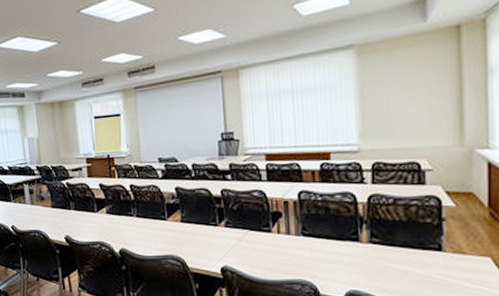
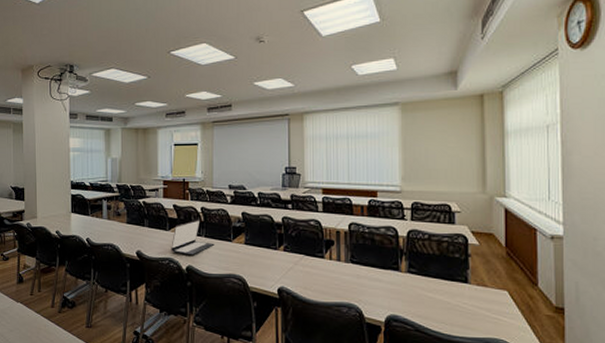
laptop: none [101,199,148,237] -> present [171,220,215,254]

